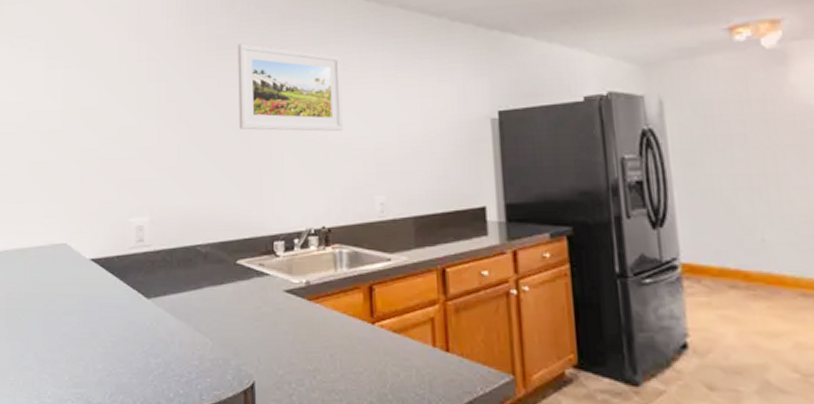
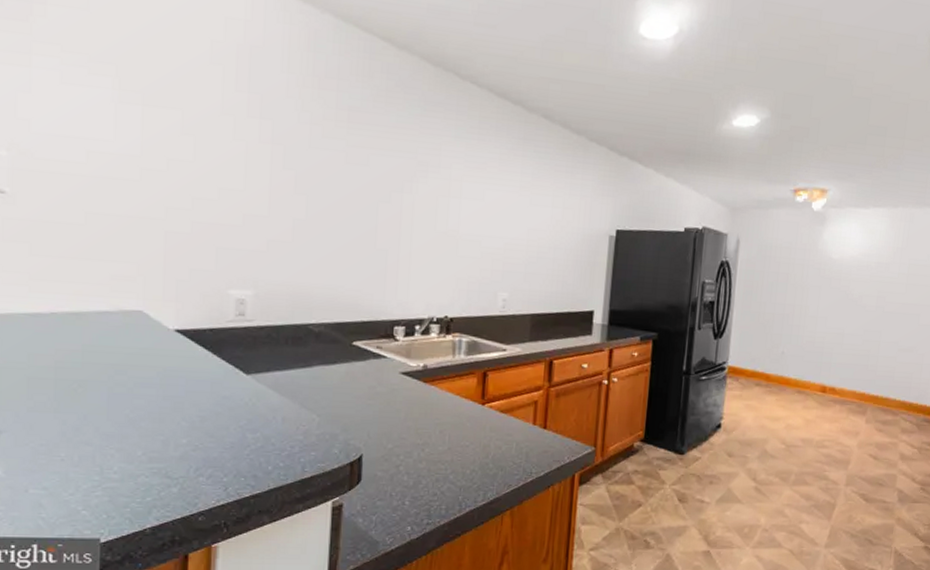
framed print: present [237,43,343,131] -> none [366,120,481,227]

